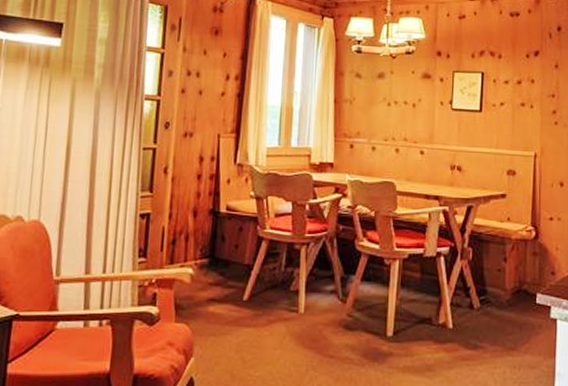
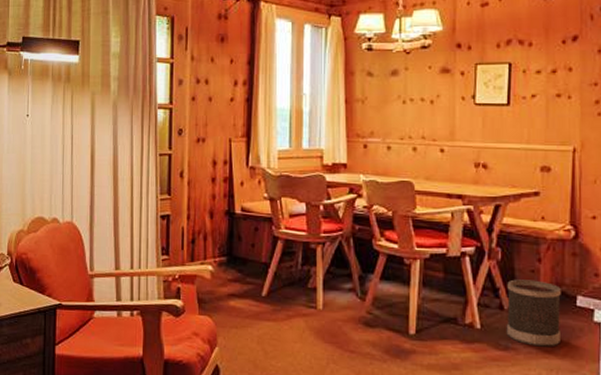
wastebasket: none [475,278,523,345] -> present [506,279,561,347]

